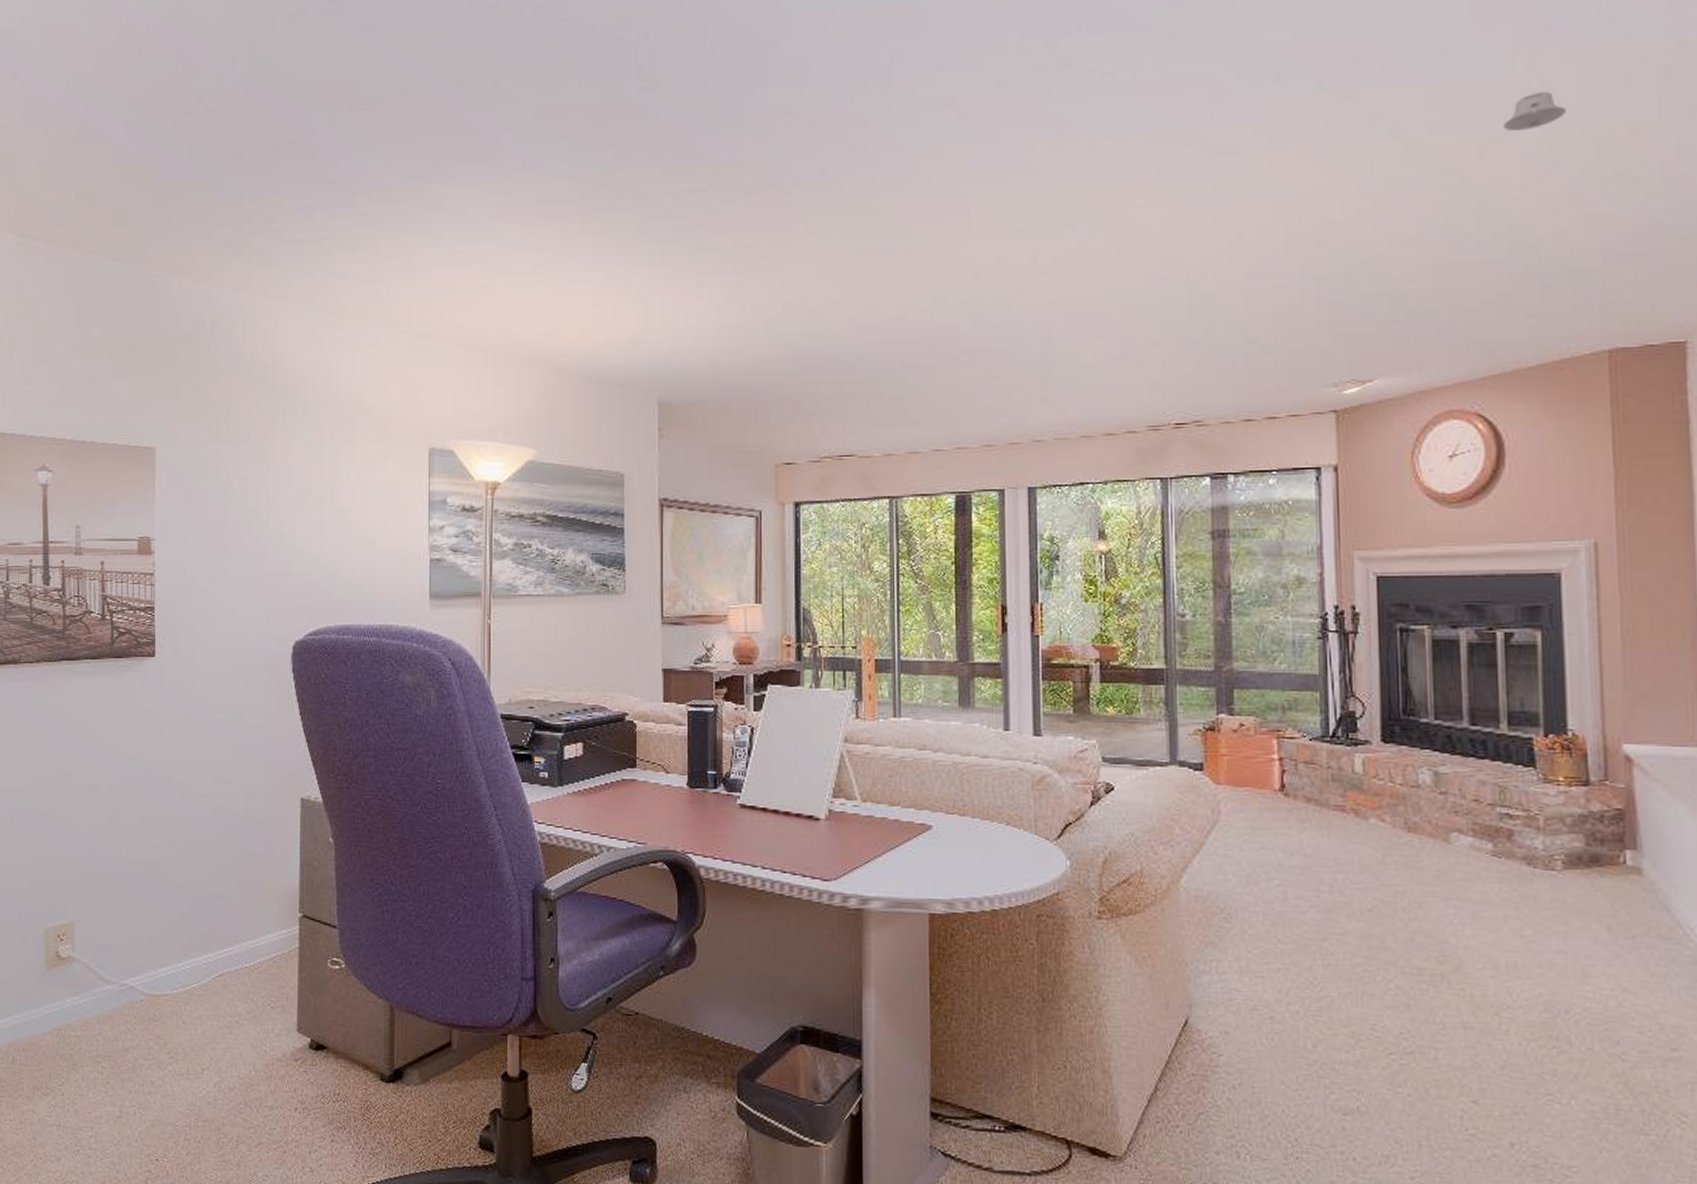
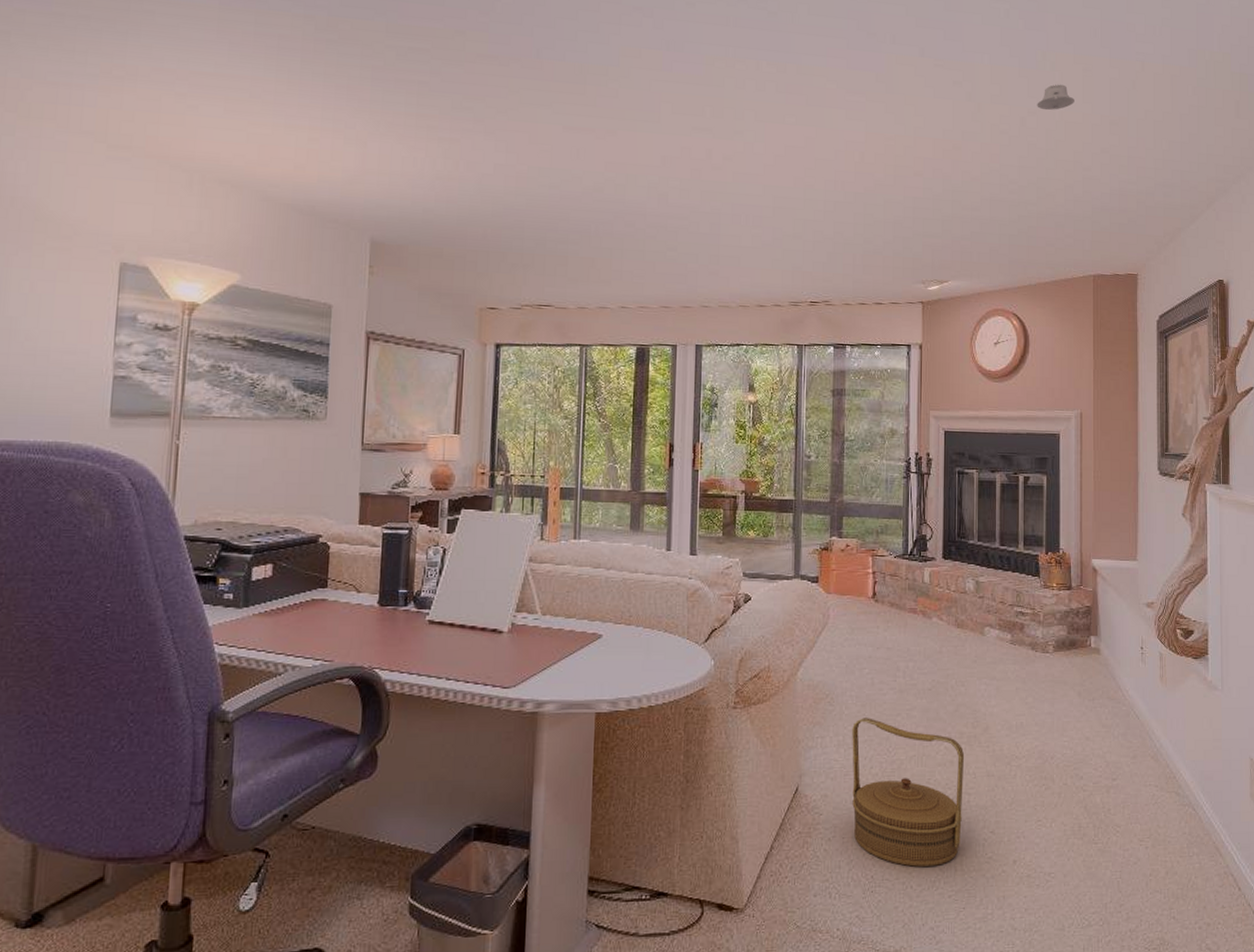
basket: none [1259,940,1427,1137] -> present [852,718,965,868]

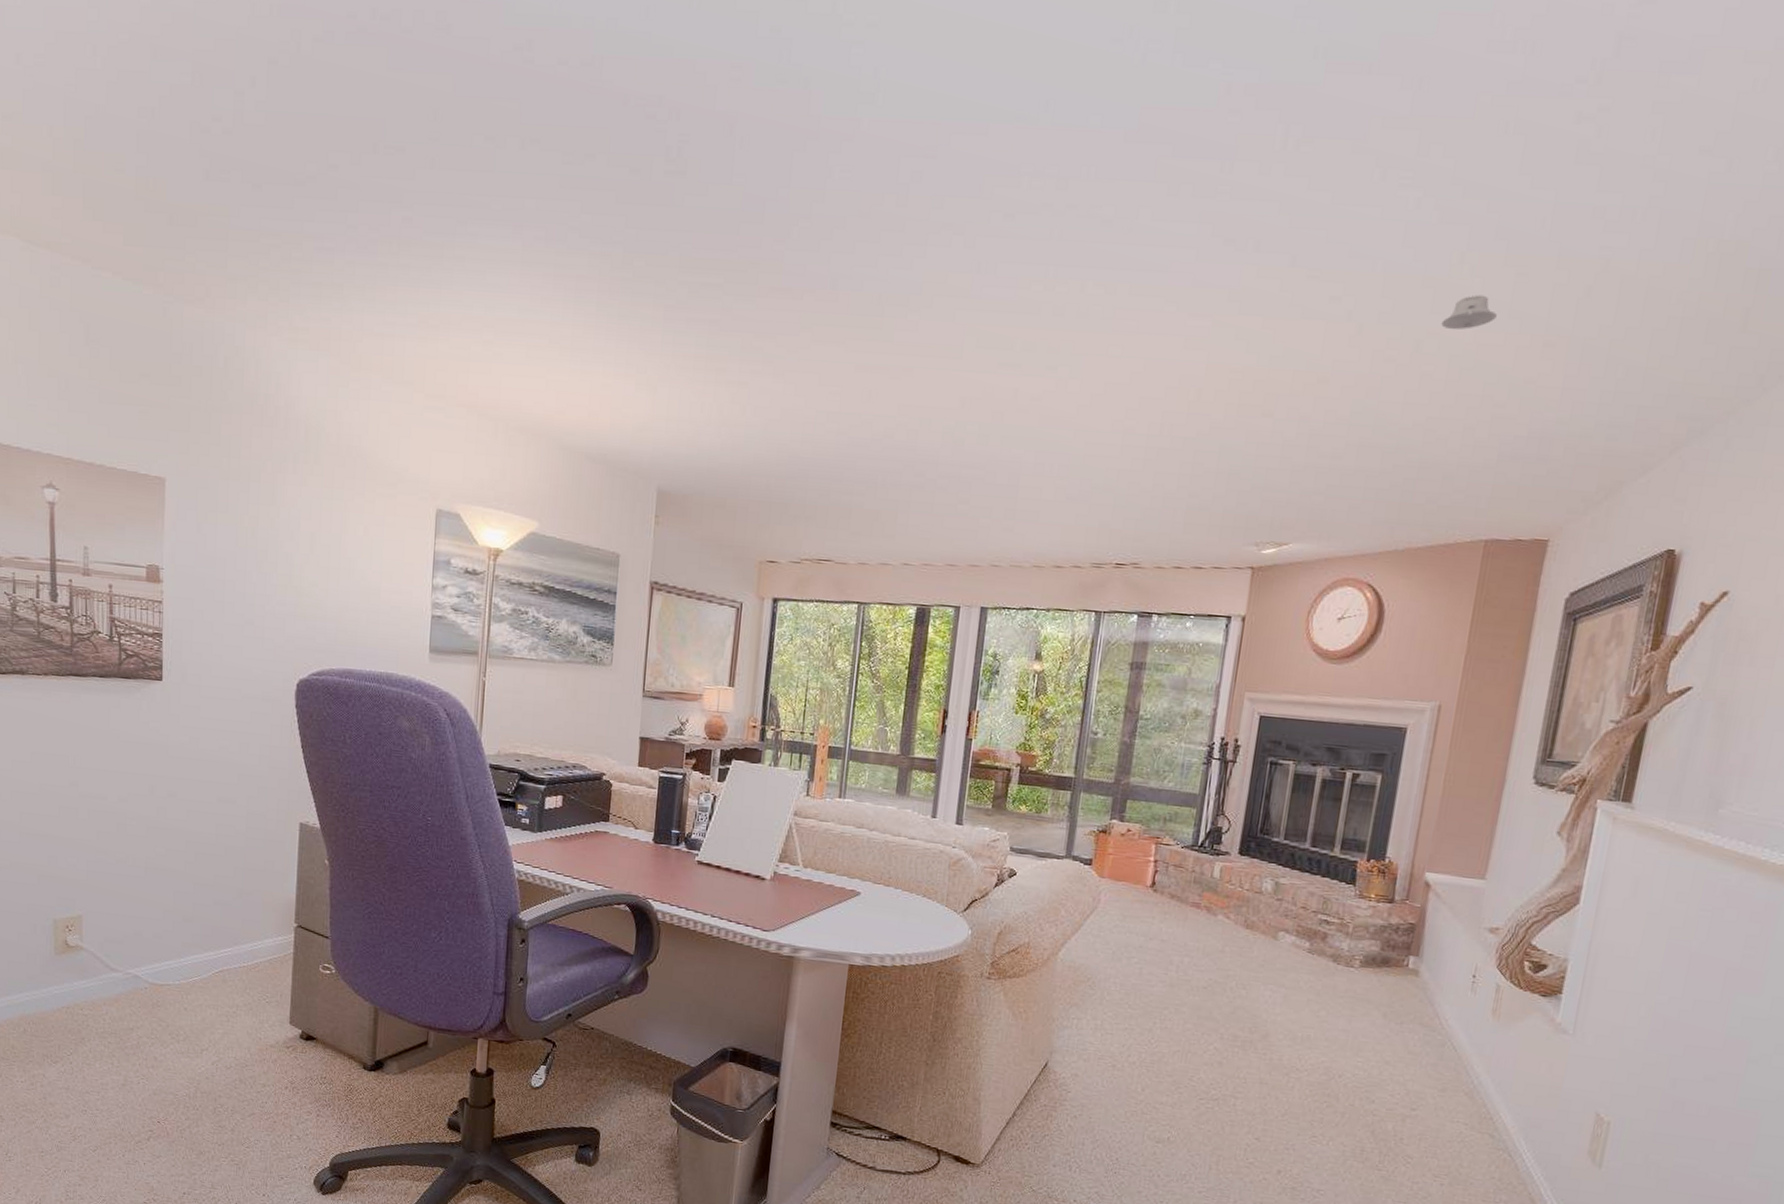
basket: present [852,718,965,868] -> none [1102,1006,1237,1161]

